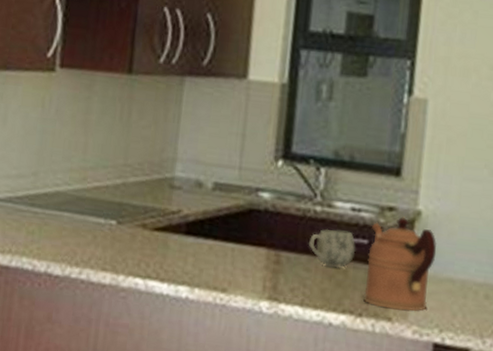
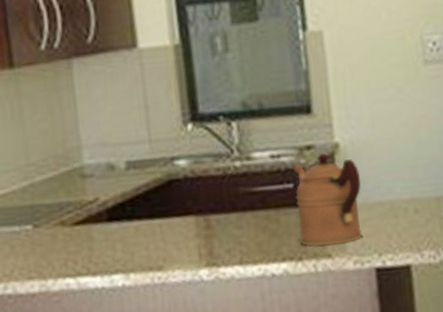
mug: present [308,228,356,268] -> none [234,179,283,219]

